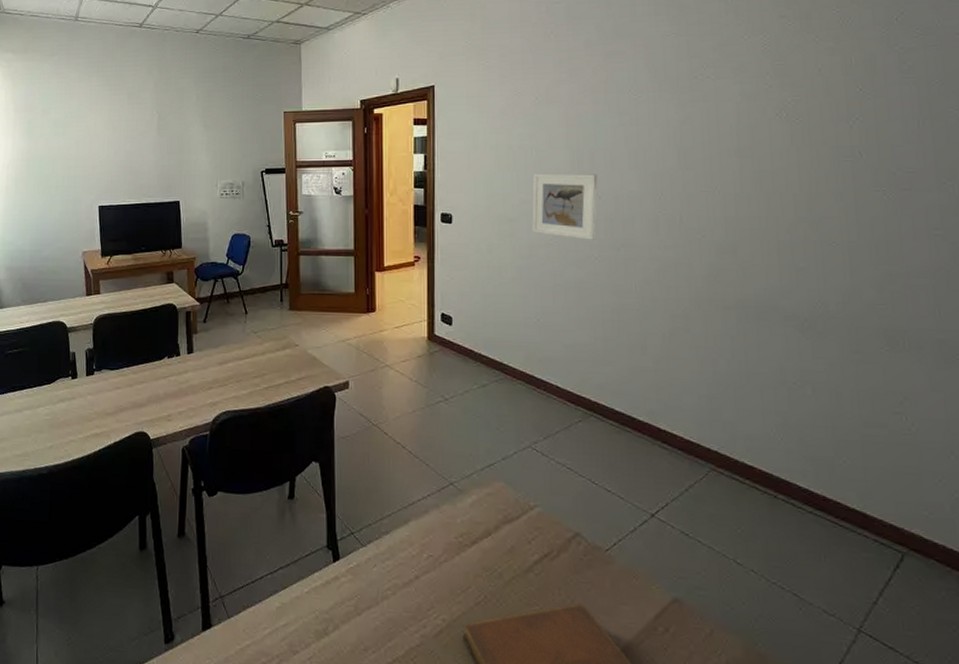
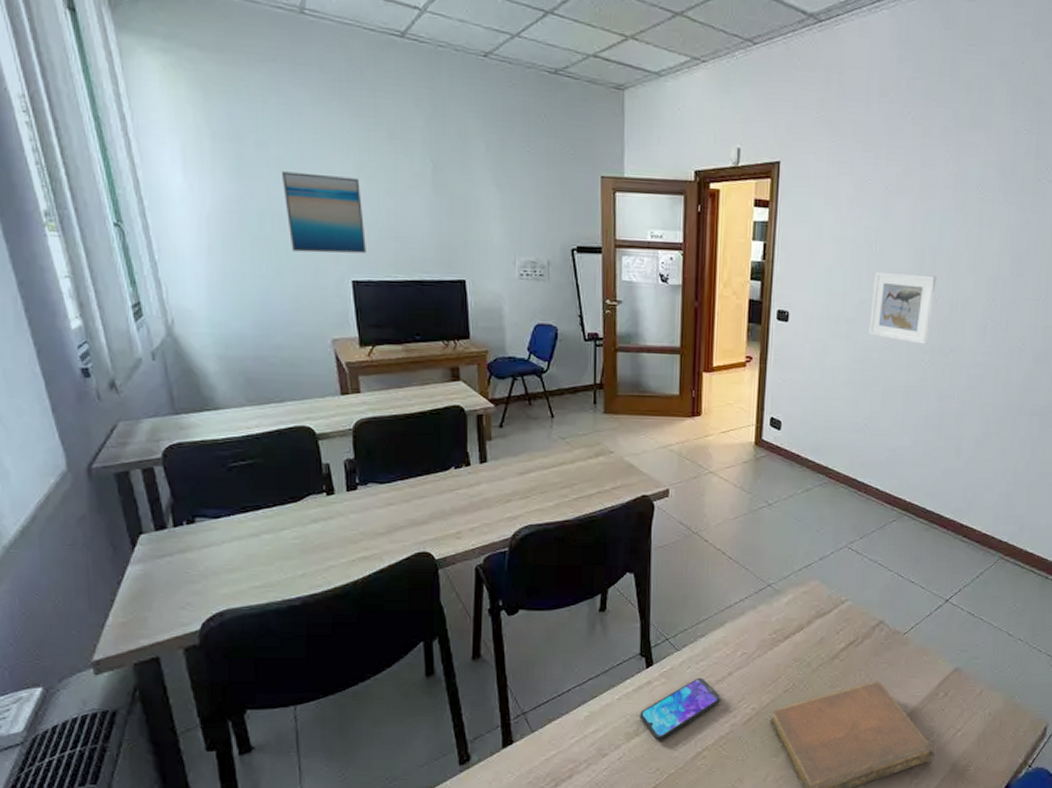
wall art: none [56,129,110,186] -> present [281,171,366,254]
smartphone: none [328,577,408,645] -> present [639,677,721,741]

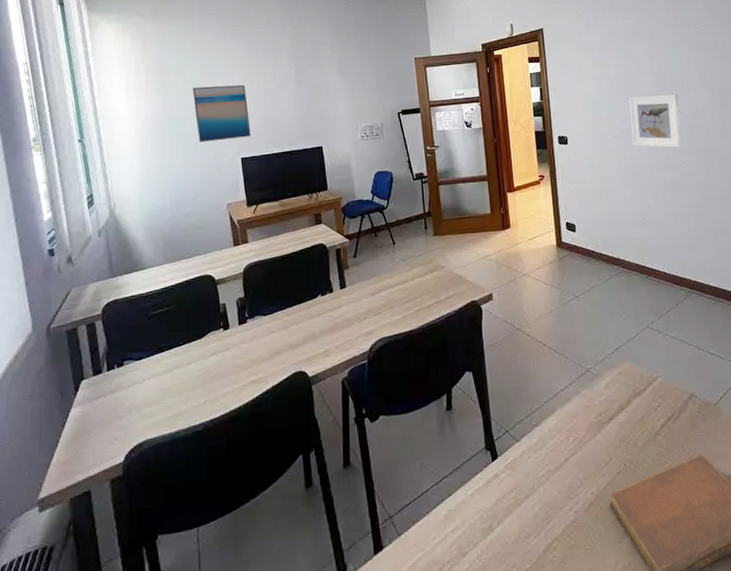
smartphone: present [639,677,721,741] -> none [491,466,562,535]

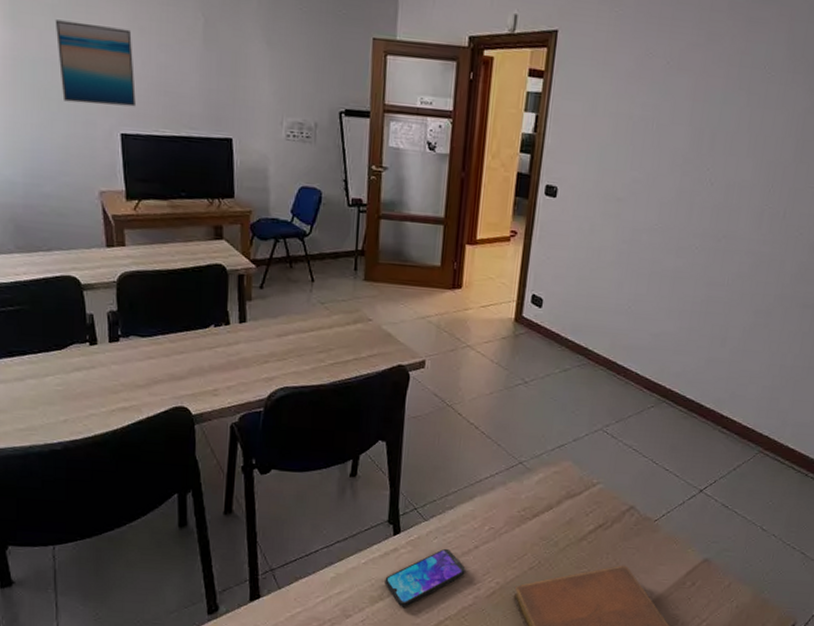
smartphone: none [491,466,562,535] -> present [384,548,466,607]
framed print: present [628,93,682,148] -> none [639,149,715,229]

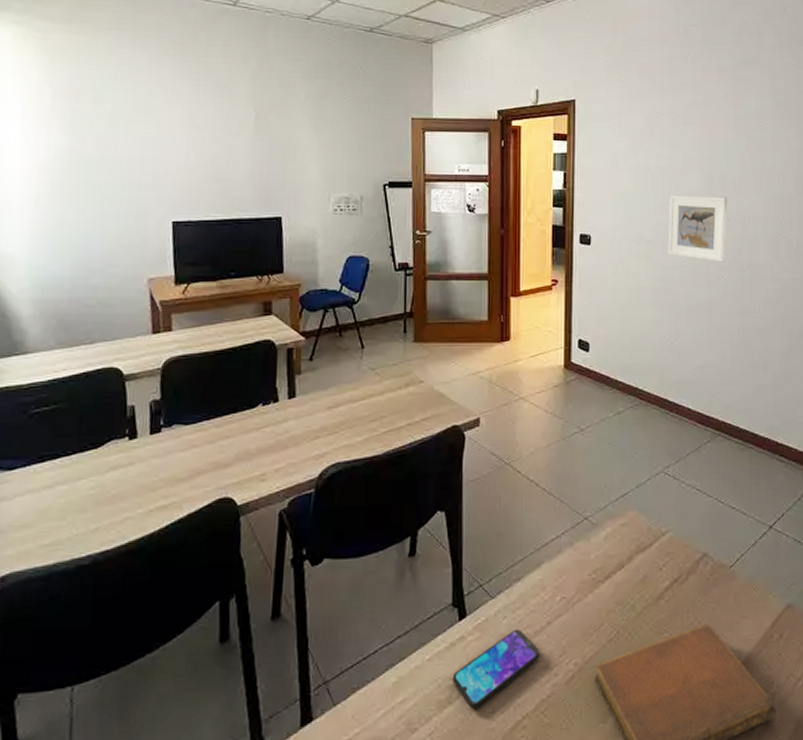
wall art: present [55,19,136,107] -> none [113,123,189,197]
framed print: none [639,149,715,229] -> present [668,194,728,262]

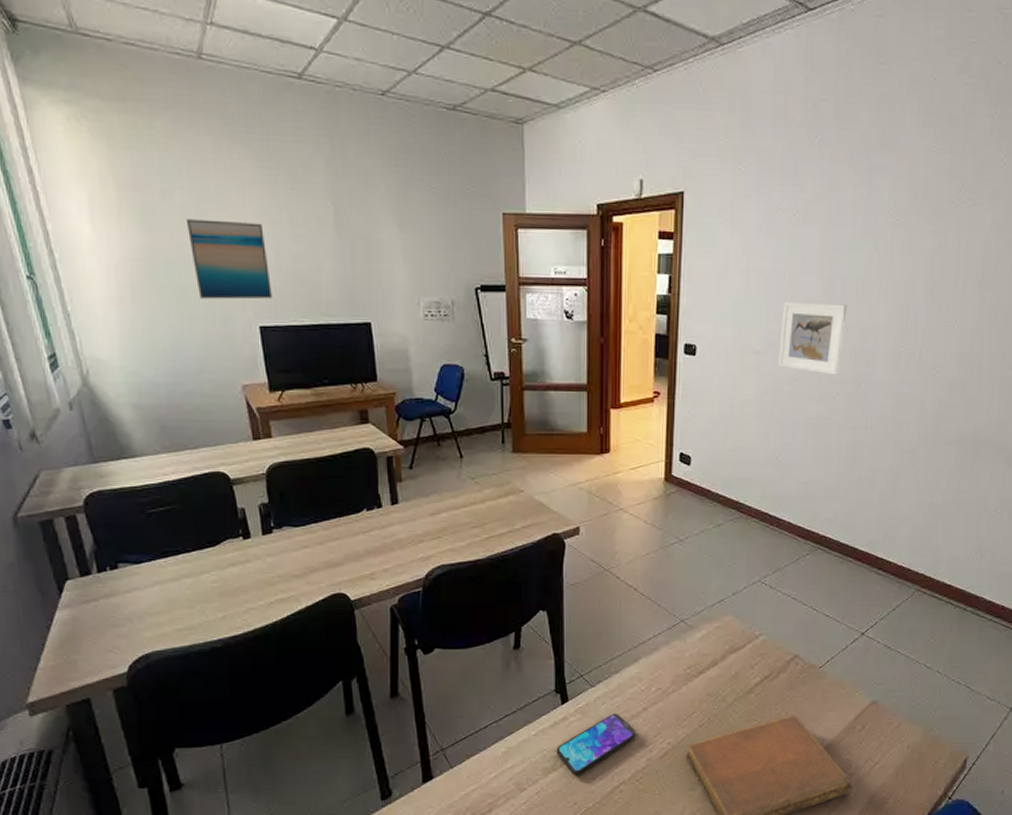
wall art: none [113,123,189,197] -> present [186,219,272,300]

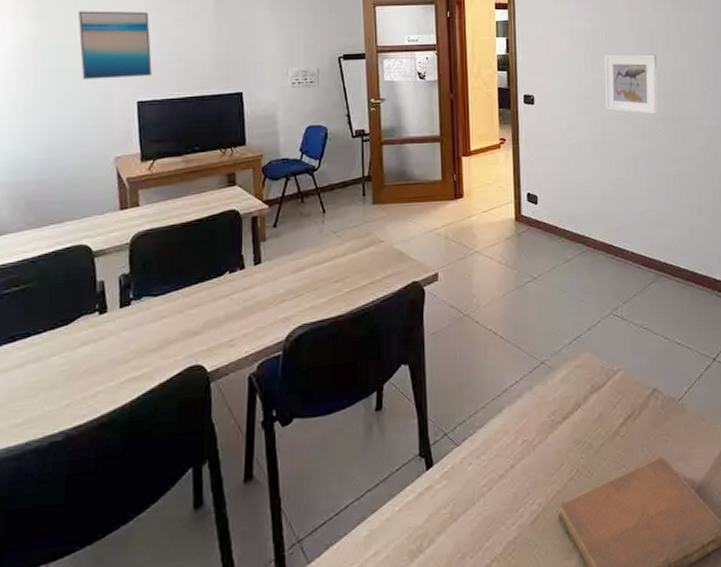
smartphone: present [556,713,636,776] -> none [422,474,505,557]

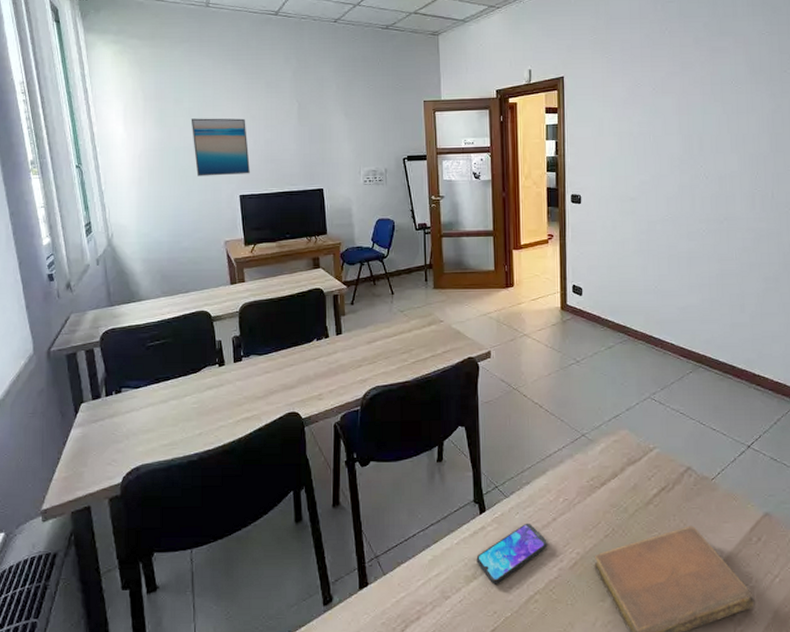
smartphone: none [422,474,505,557] -> present [476,523,547,585]
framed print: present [604,54,658,114] -> none [650,156,705,215]

